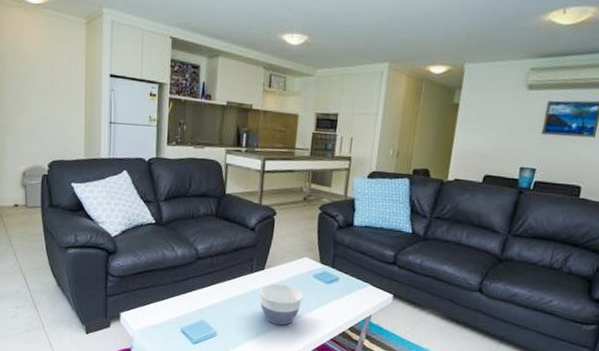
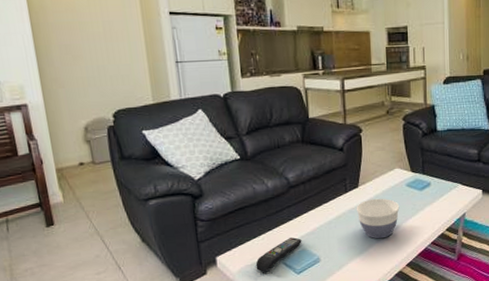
remote control: none [155,307,202,336] -> present [256,237,302,272]

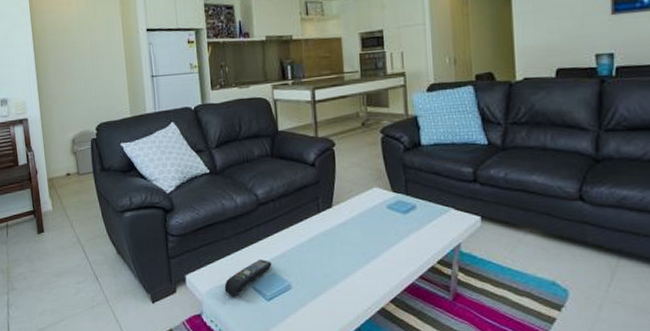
bowl: present [356,198,400,239] -> none [330,220,380,268]

